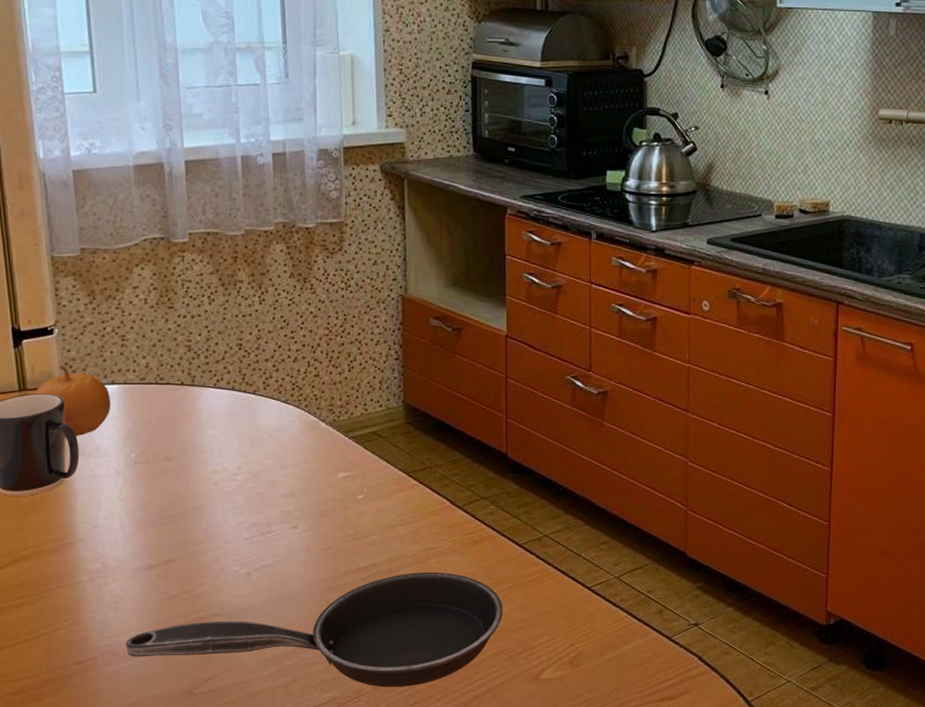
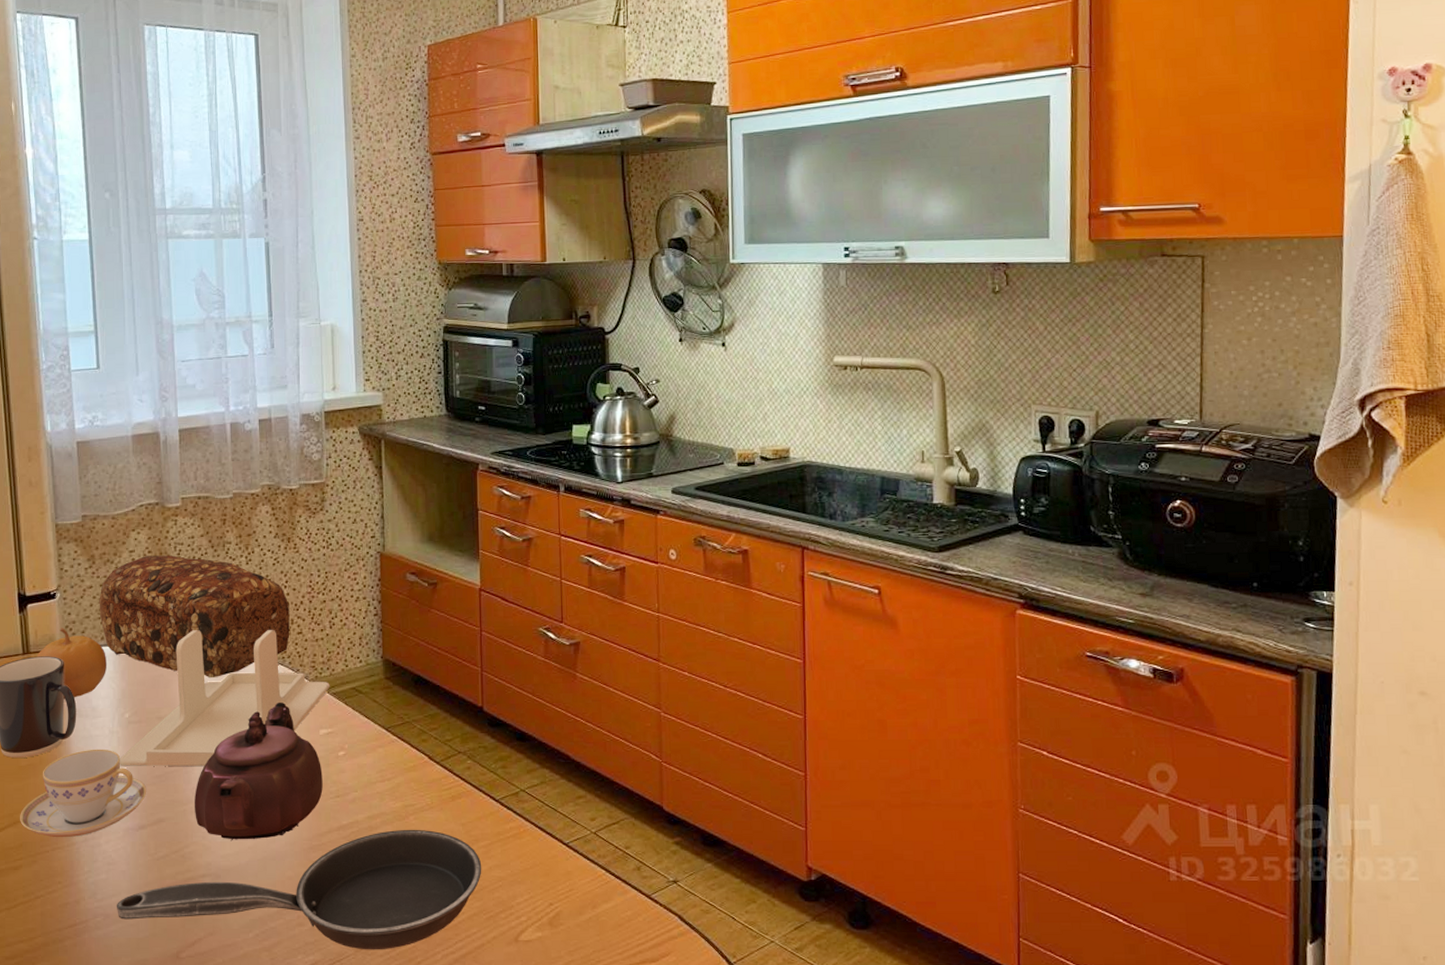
teacup: none [21,488,156,577] -> present [20,749,147,838]
bread loaf: none [101,293,306,419] -> present [99,555,290,677]
napkin holder: none [126,370,349,507] -> present [120,630,330,766]
teapot: none [206,444,341,582] -> present [195,701,323,841]

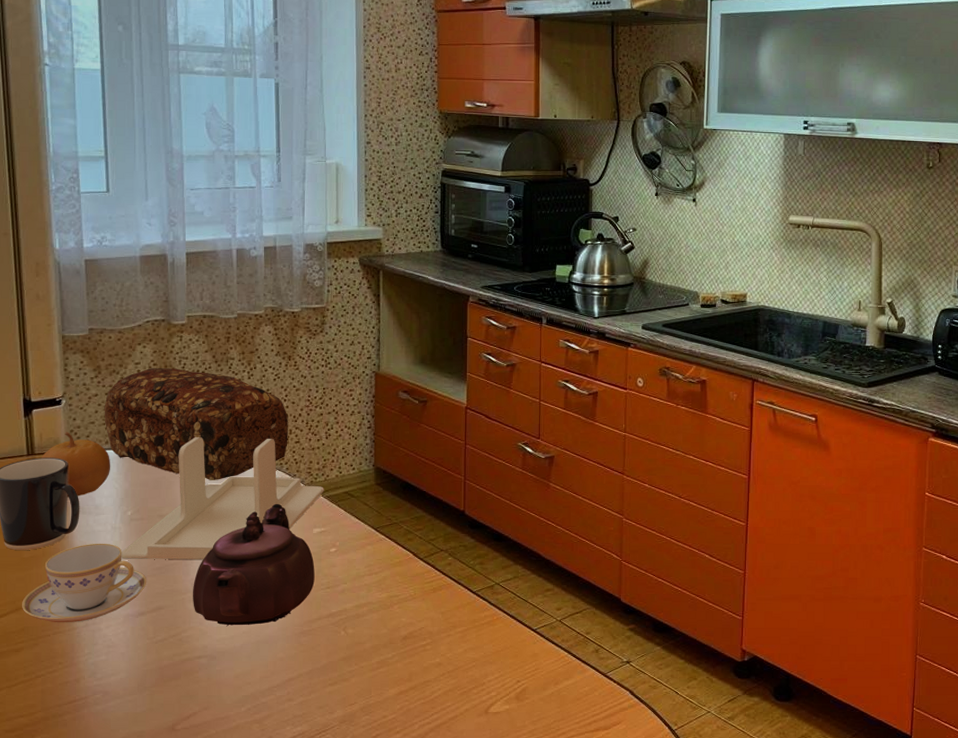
frying pan: present [116,829,482,950] -> none [115,616,458,722]

